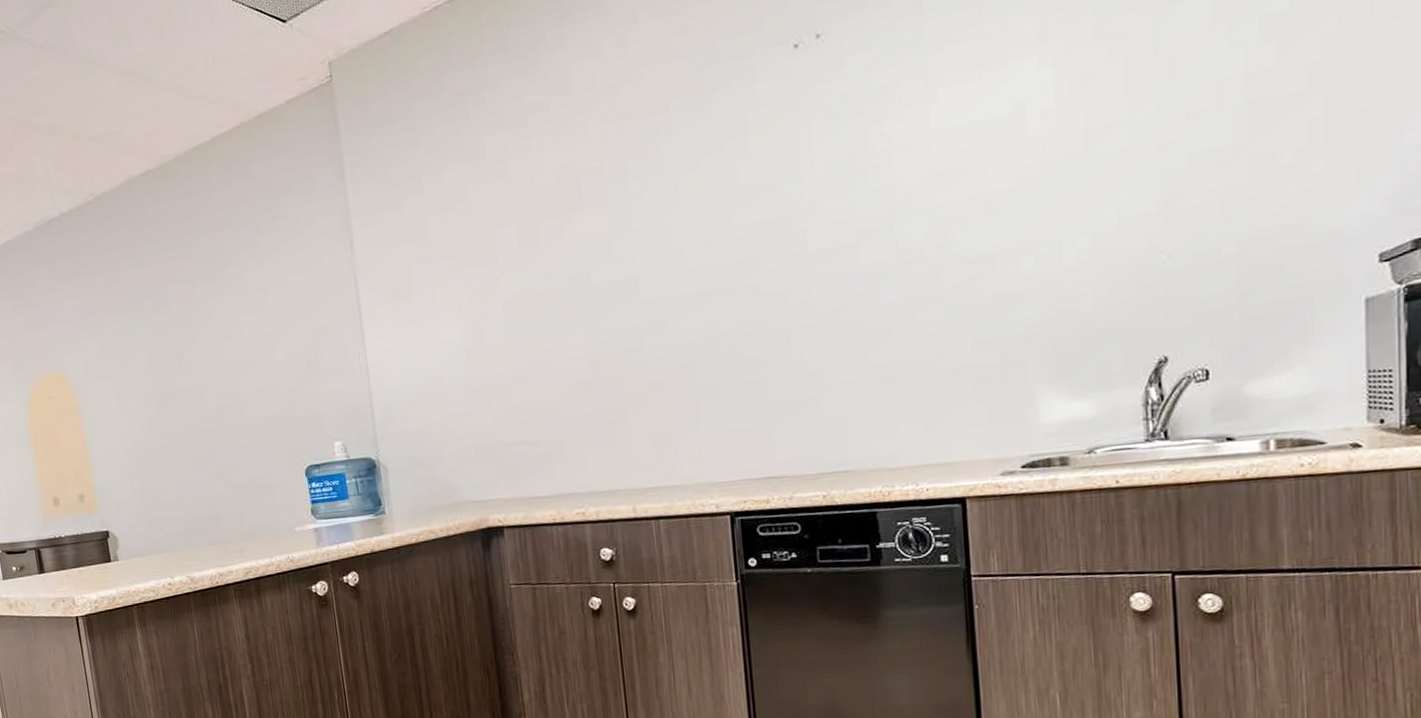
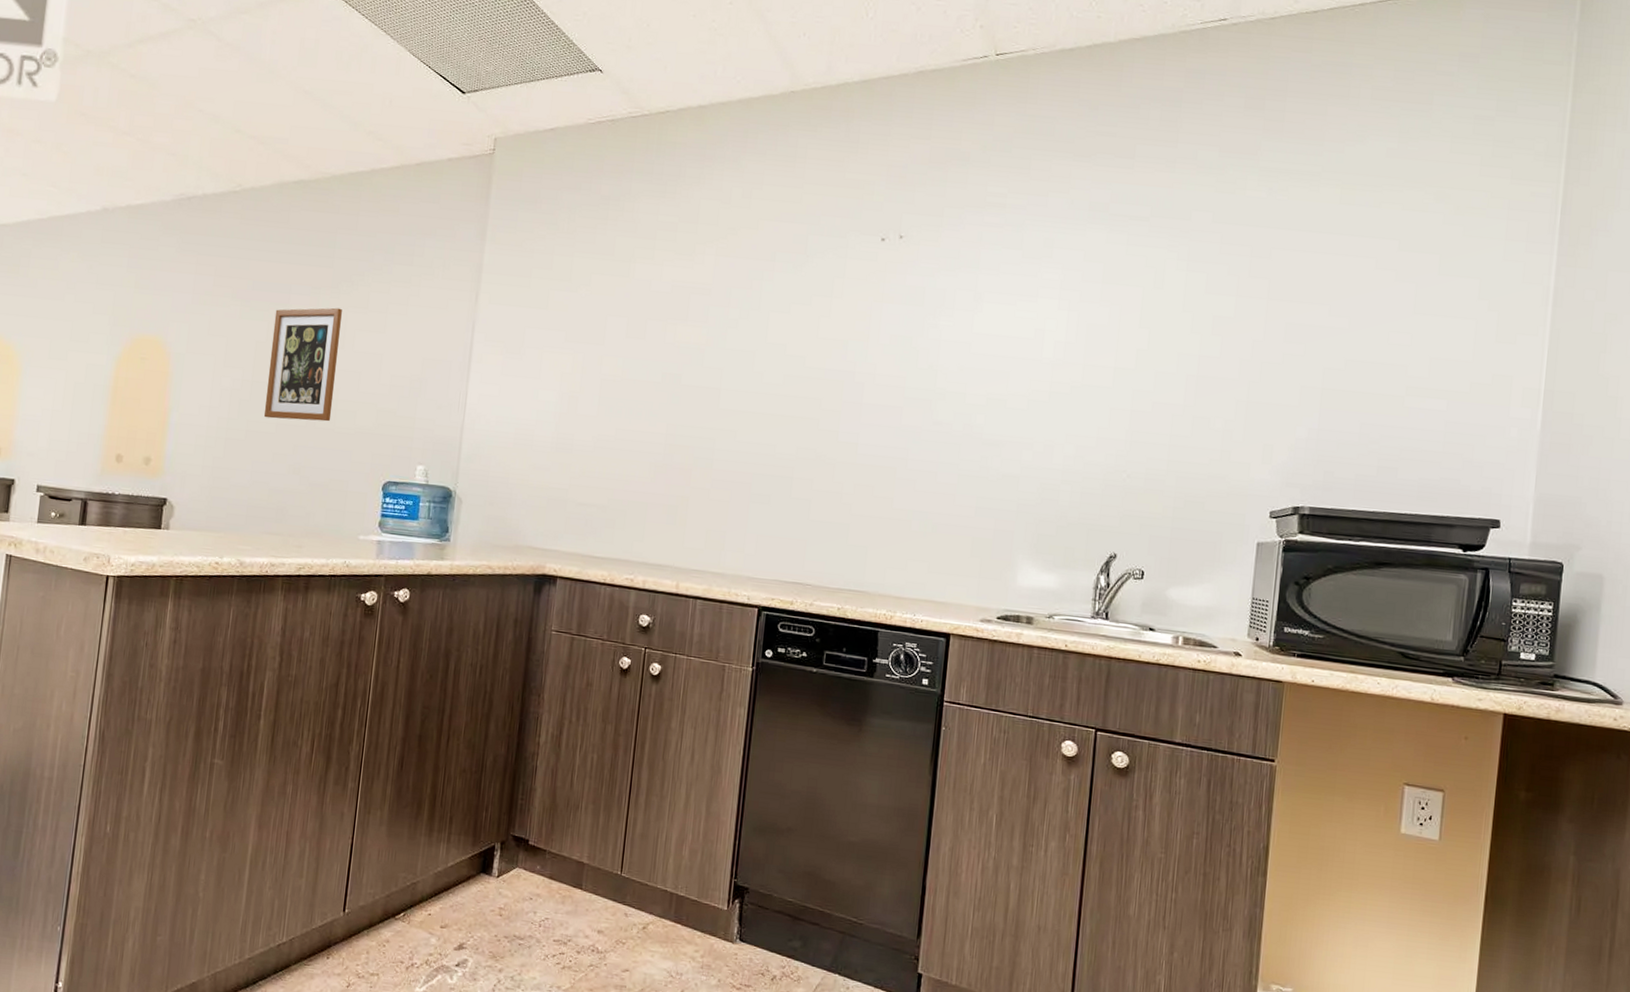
wall art: none [158,296,239,429] -> present [263,307,342,422]

